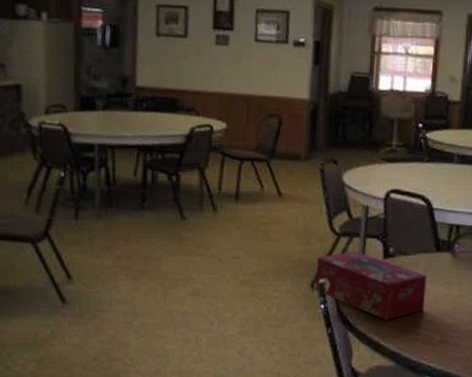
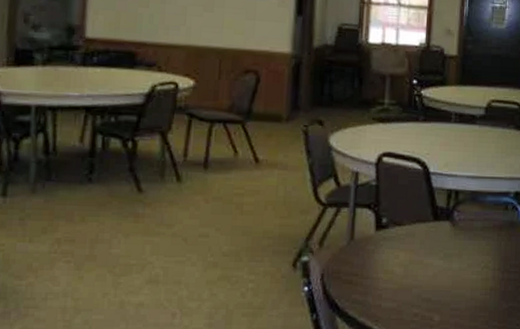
tissue box: present [316,251,427,320] -> none [298,223,424,301]

